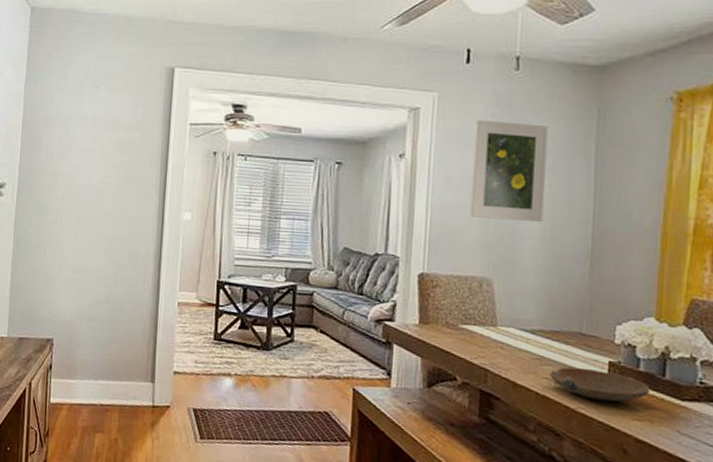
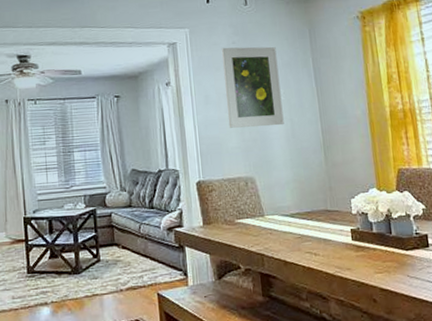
bowl: present [549,367,650,402] -> none [310,237,384,263]

